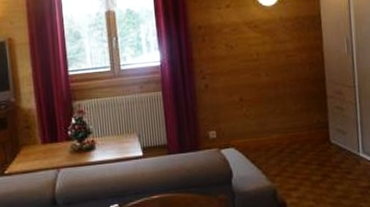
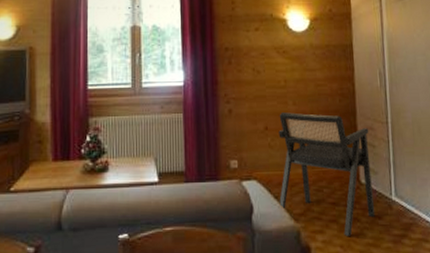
armchair: none [253,83,345,191] -> present [278,112,376,236]

